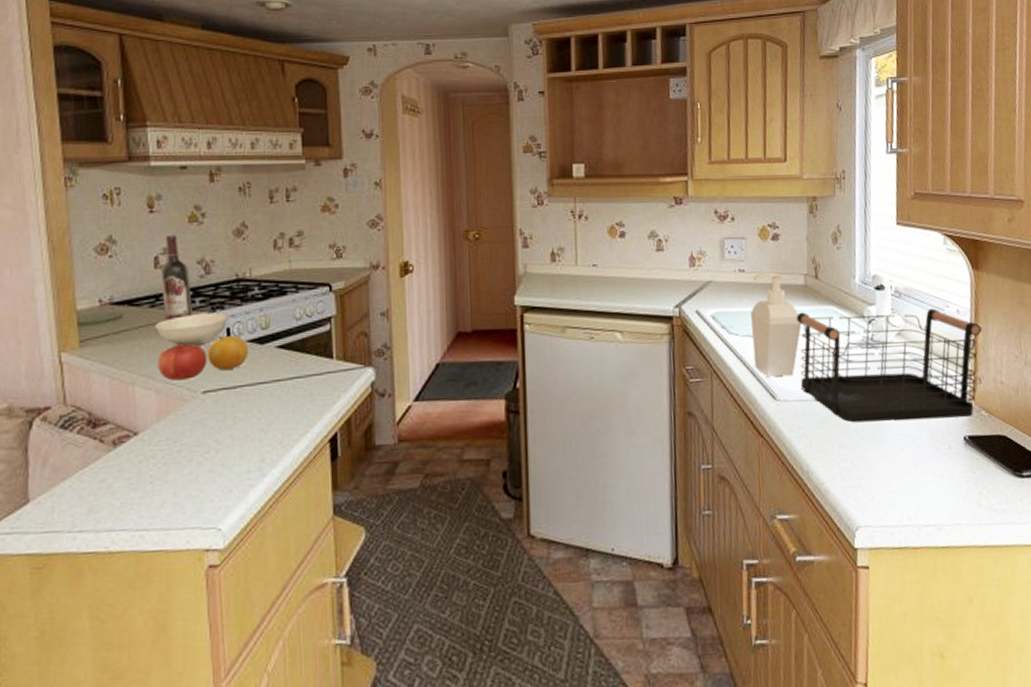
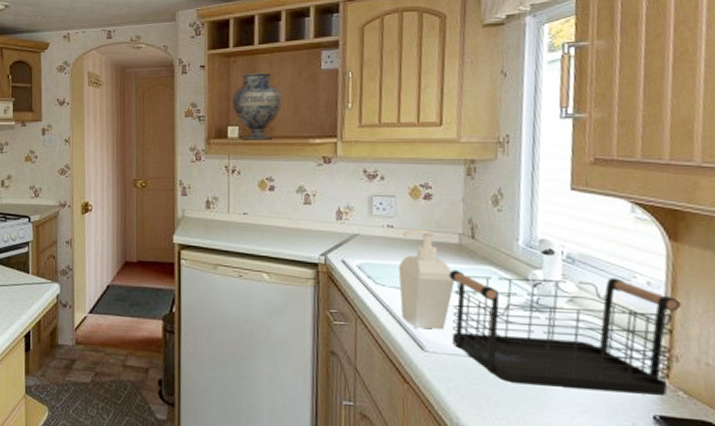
ceramic jug: none [577,101,631,180] -> present [233,72,283,140]

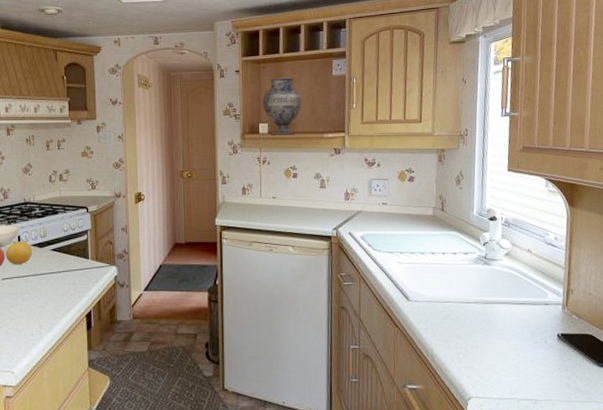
soap bottle: present [399,229,455,330] -> none [391,205,431,284]
dish rack: present [448,270,681,395] -> none [425,235,575,320]

